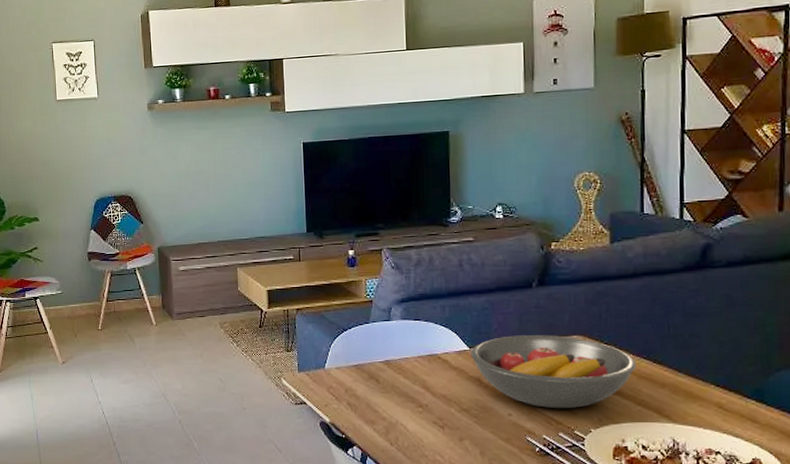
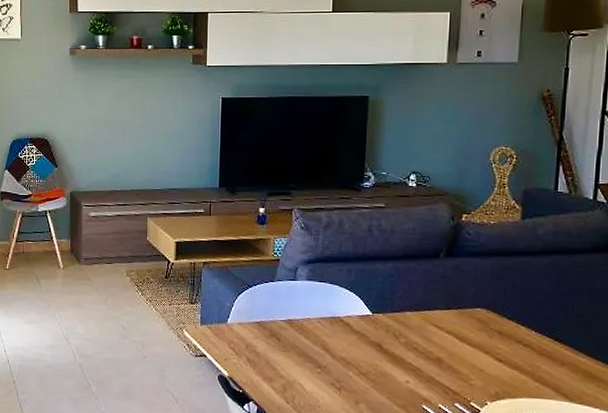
fruit bowl: present [470,335,637,409] -> none [373,304,538,380]

